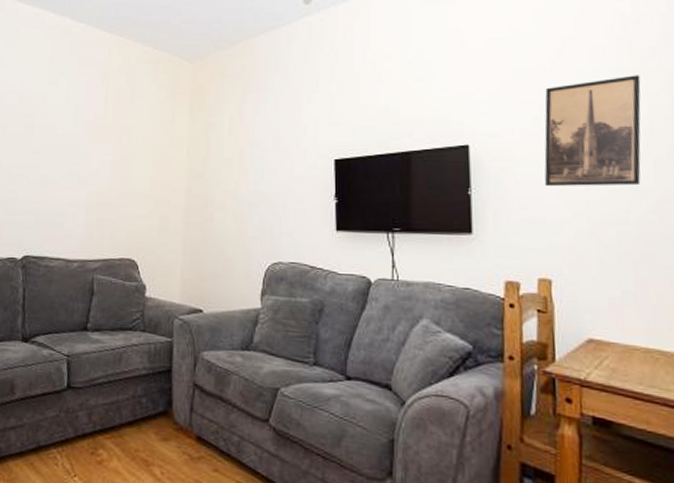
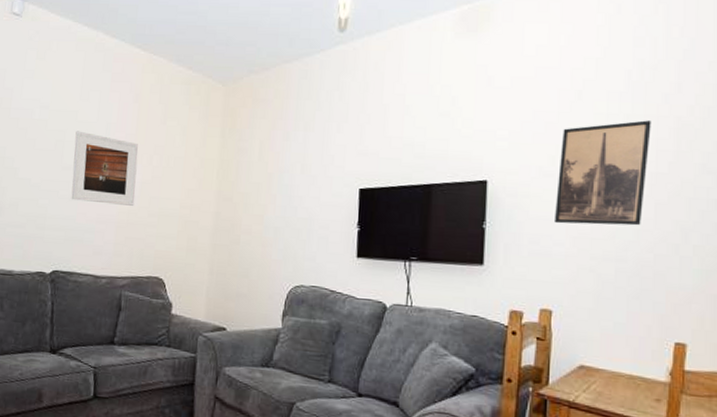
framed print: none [41,114,107,187] -> present [71,131,138,206]

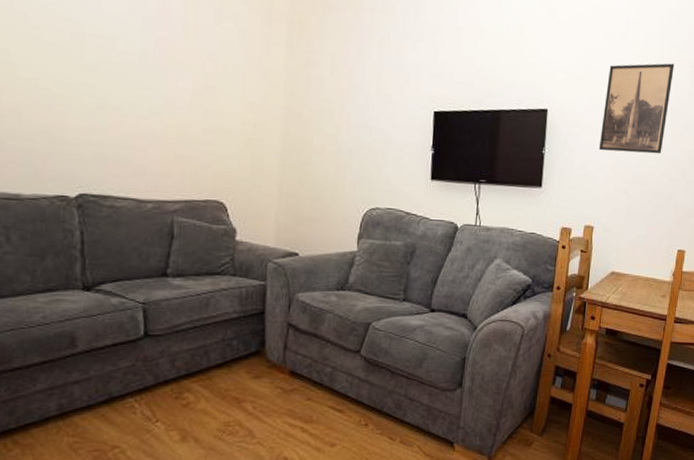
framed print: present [71,131,138,206] -> none [98,22,187,119]

